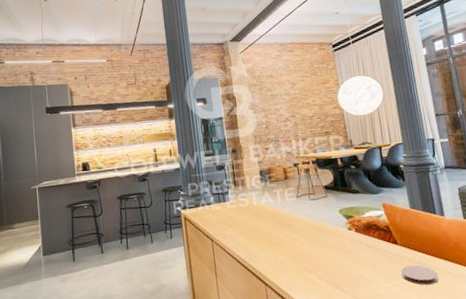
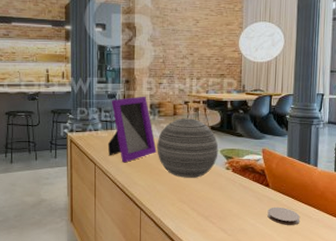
picture frame: none [220,163,274,236] -> present [107,96,157,163]
decorative orb: none [272,180,338,245] -> present [157,118,219,178]

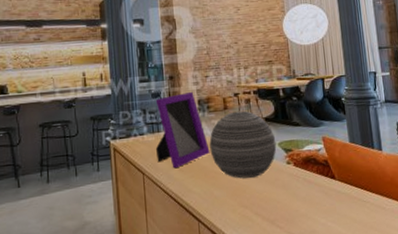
coaster: present [267,207,301,225] -> none [337,200,374,221]

